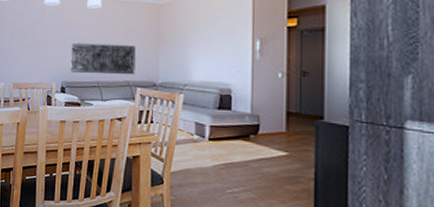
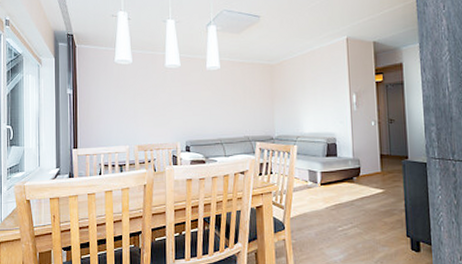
relief panel: present [70,41,137,75] -> none [193,101,255,132]

